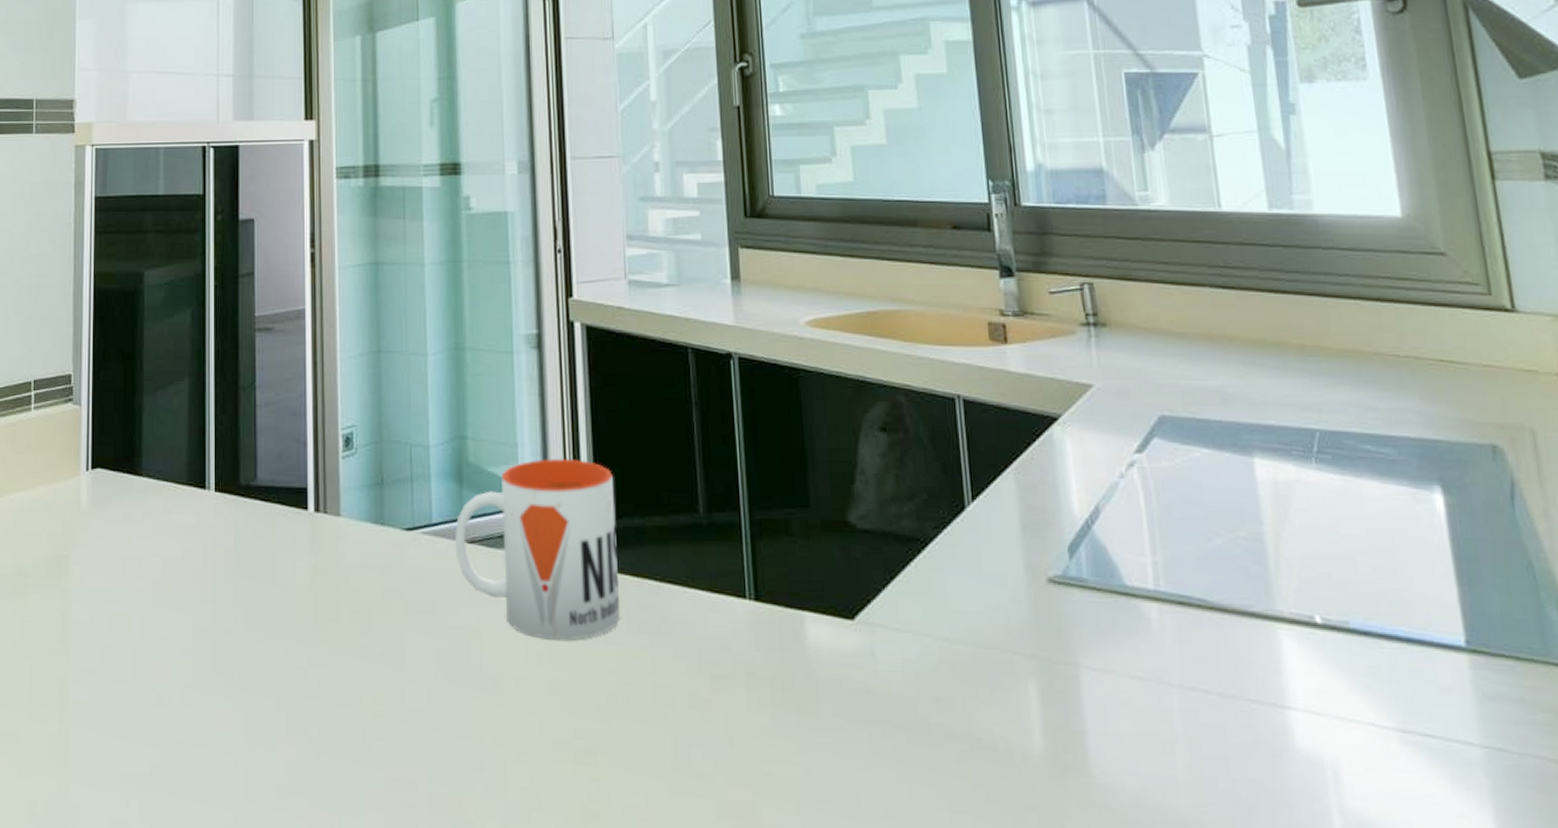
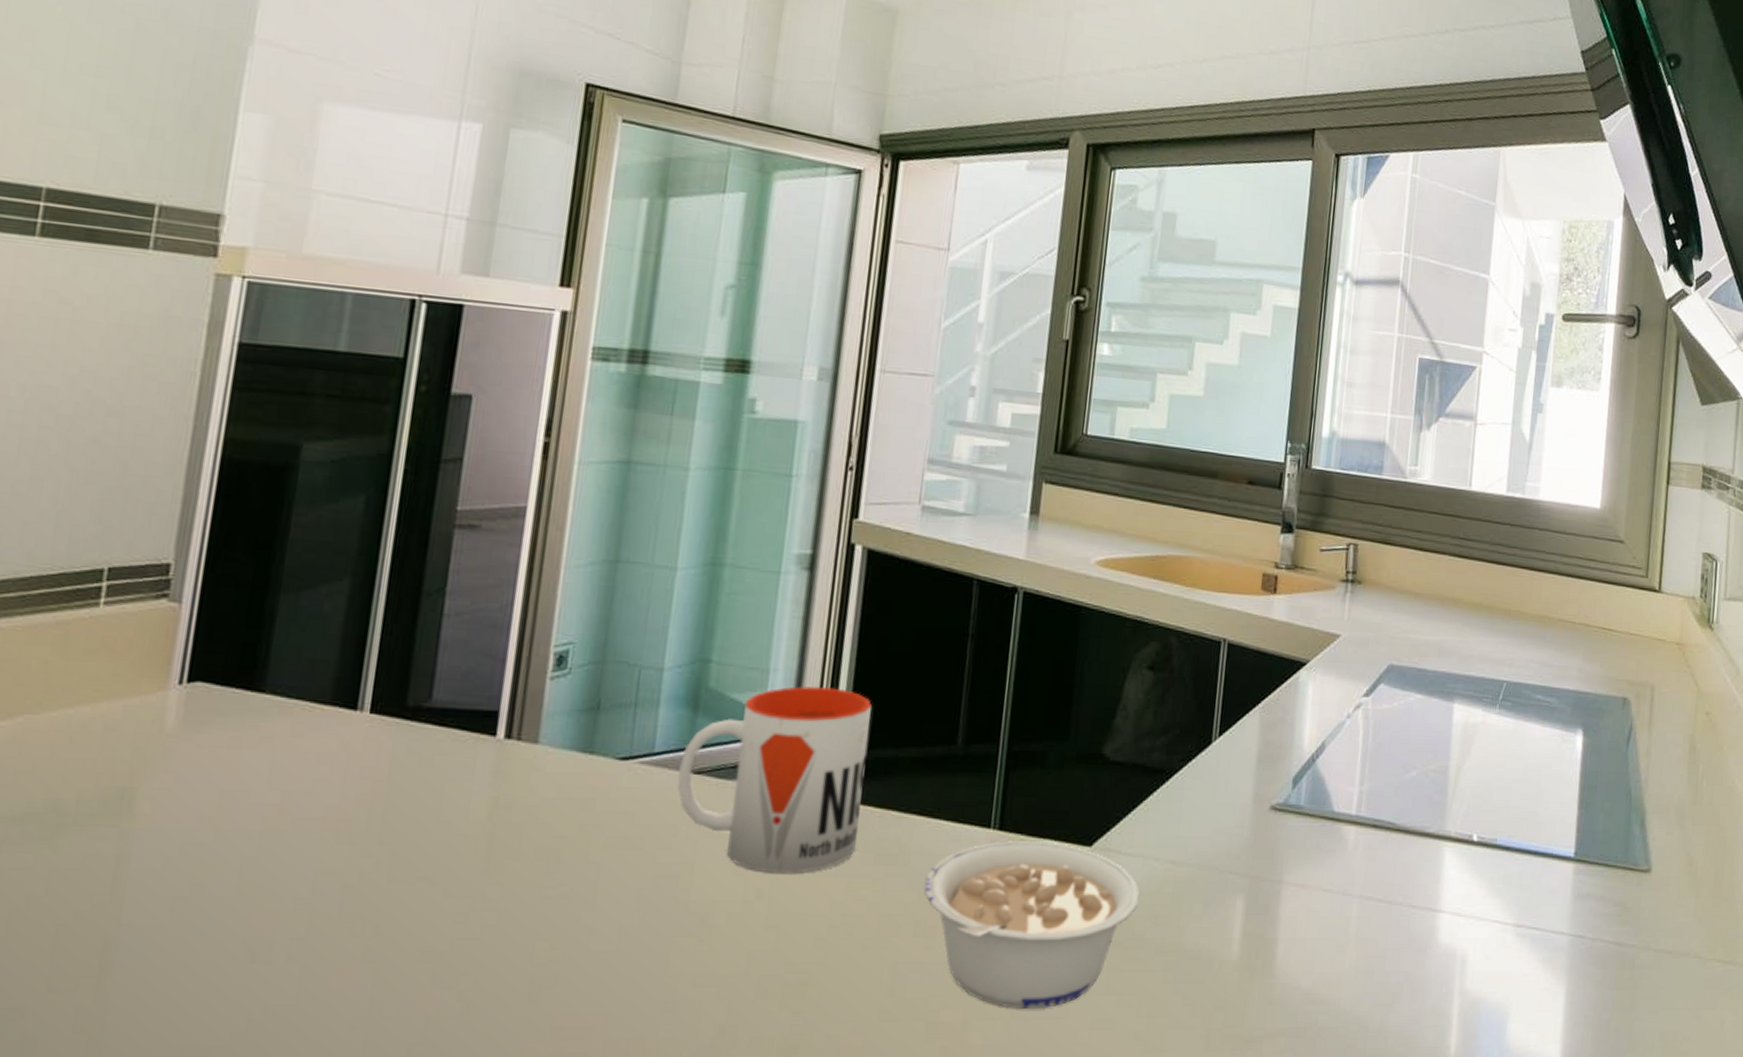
legume: none [690,611,917,795] -> present [924,839,1140,1010]

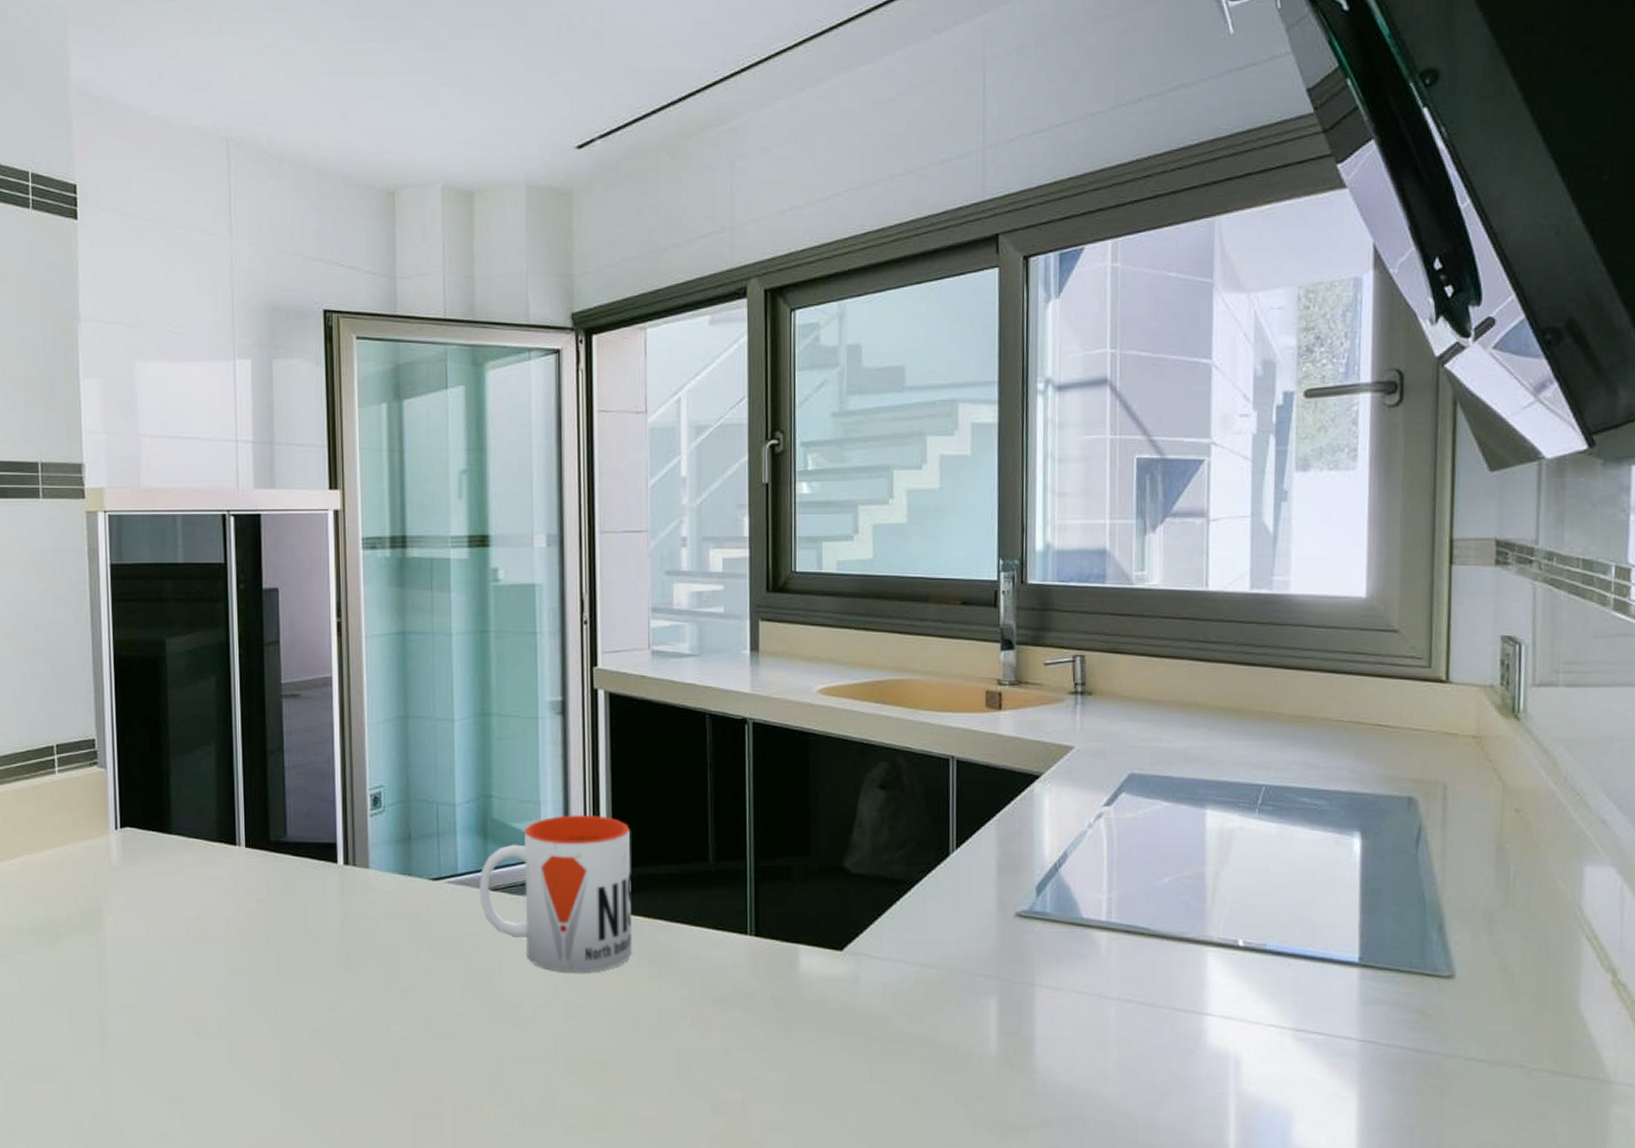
legume: present [924,839,1140,1010] -> none [694,945,894,1093]

